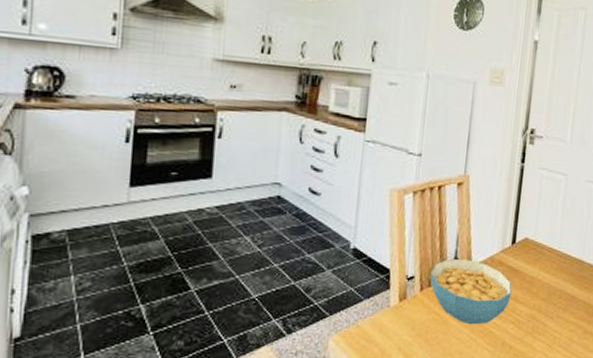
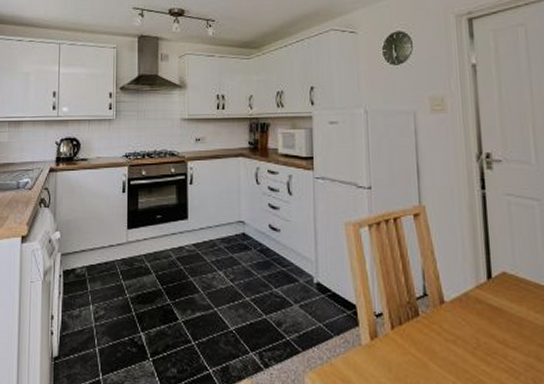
cereal bowl: present [430,258,512,325] -> none [399,294,498,371]

